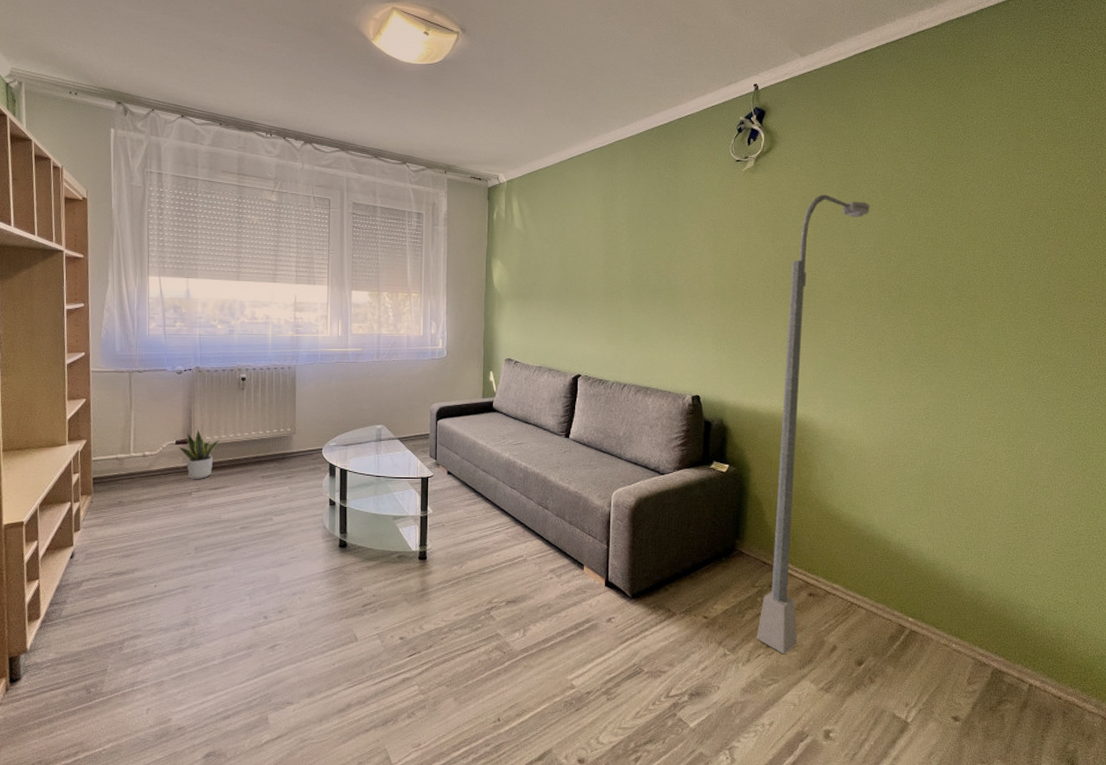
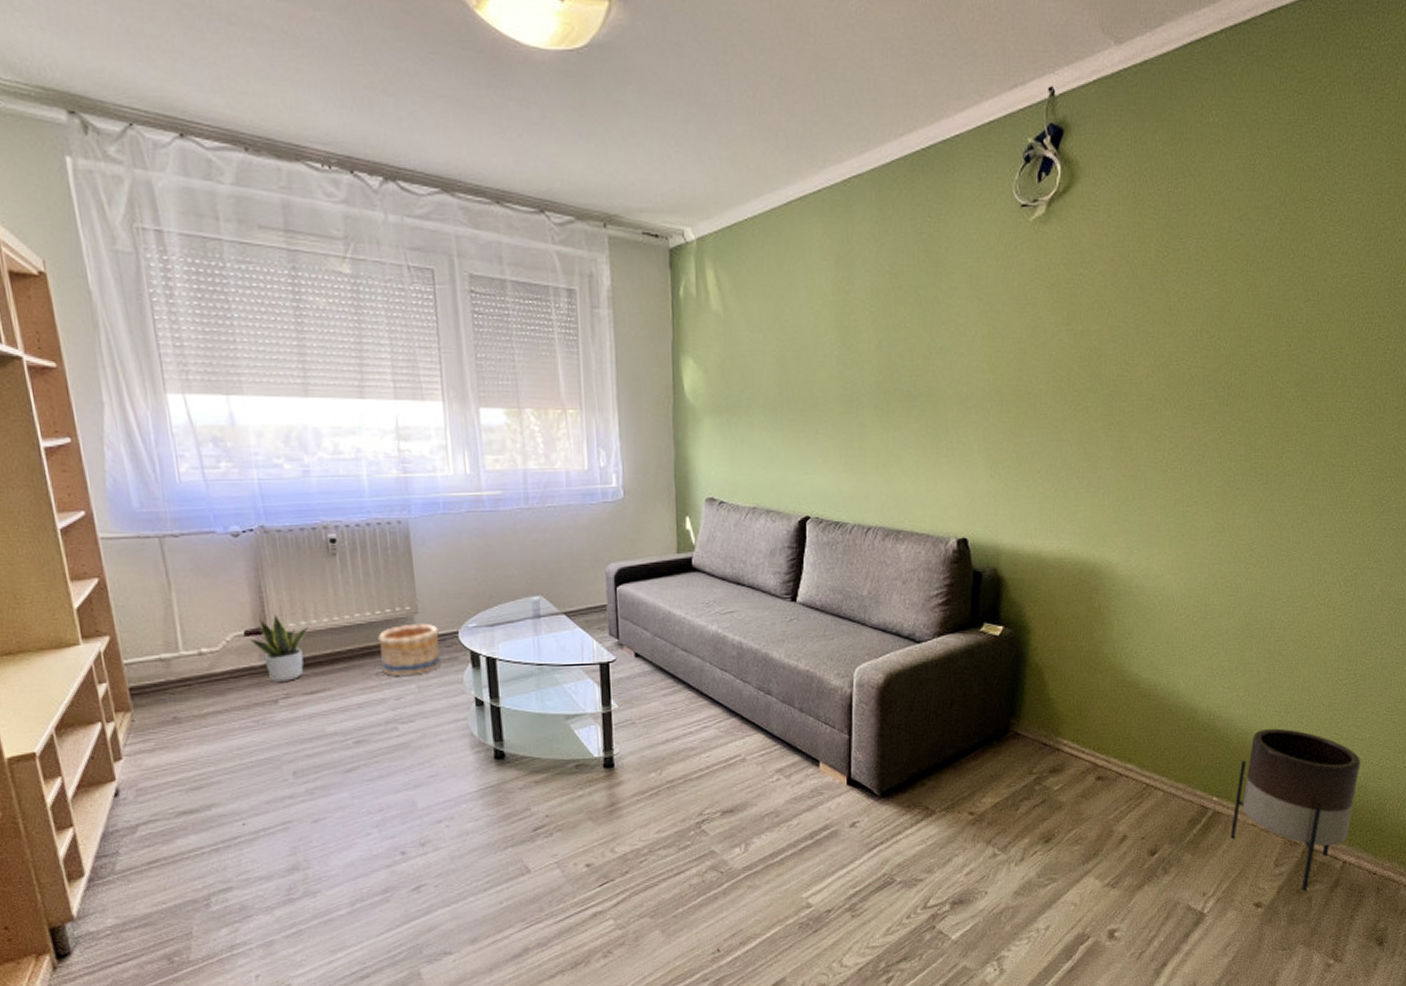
basket: none [266,441,309,479] -> present [378,623,441,676]
floor lamp: present [756,194,870,655] -> none [1032,254,1198,850]
planter: none [926,561,1037,709] -> present [1230,728,1362,891]

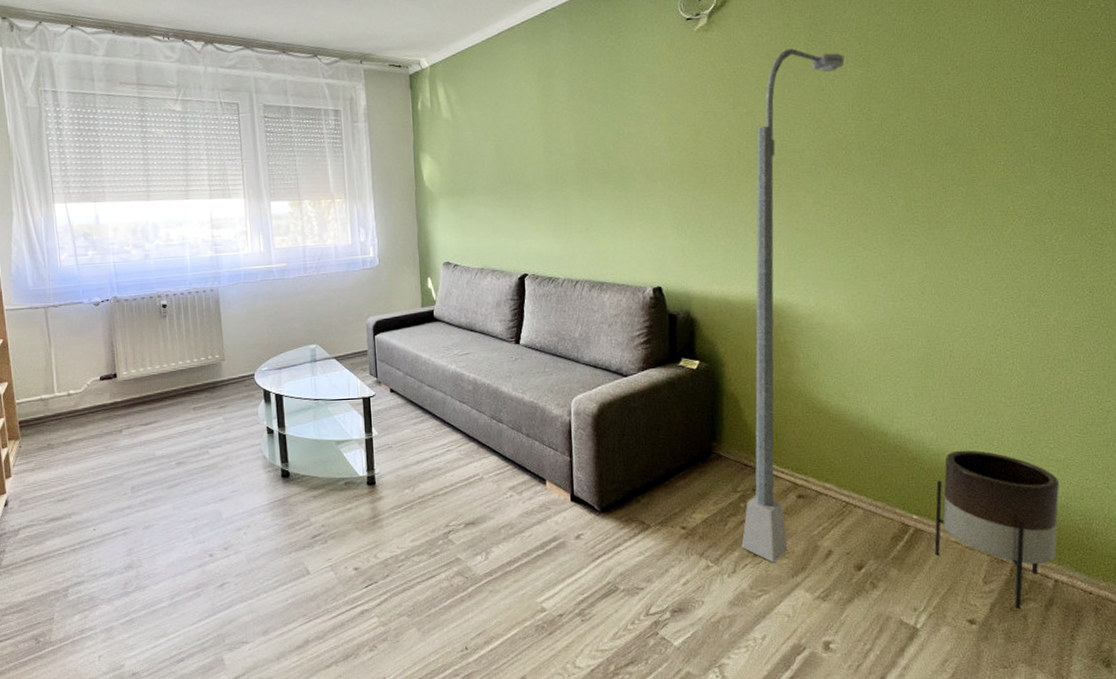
potted plant: present [250,613,311,682] -> none [104,363,147,416]
basket: present [378,623,441,676] -> none [195,368,242,410]
floor lamp: none [1032,254,1198,850] -> present [741,48,845,563]

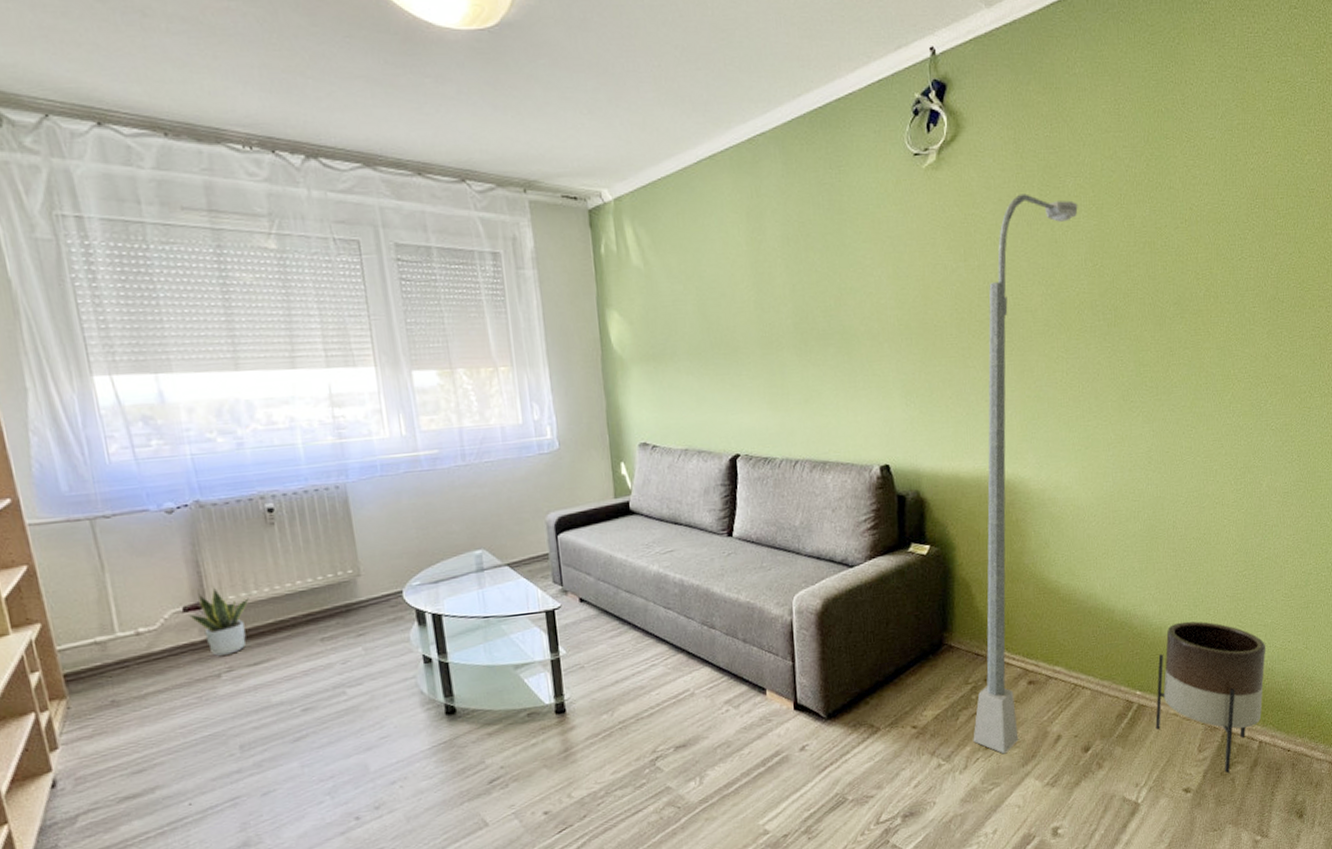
potted plant: none [104,363,147,416] -> present [189,587,252,656]

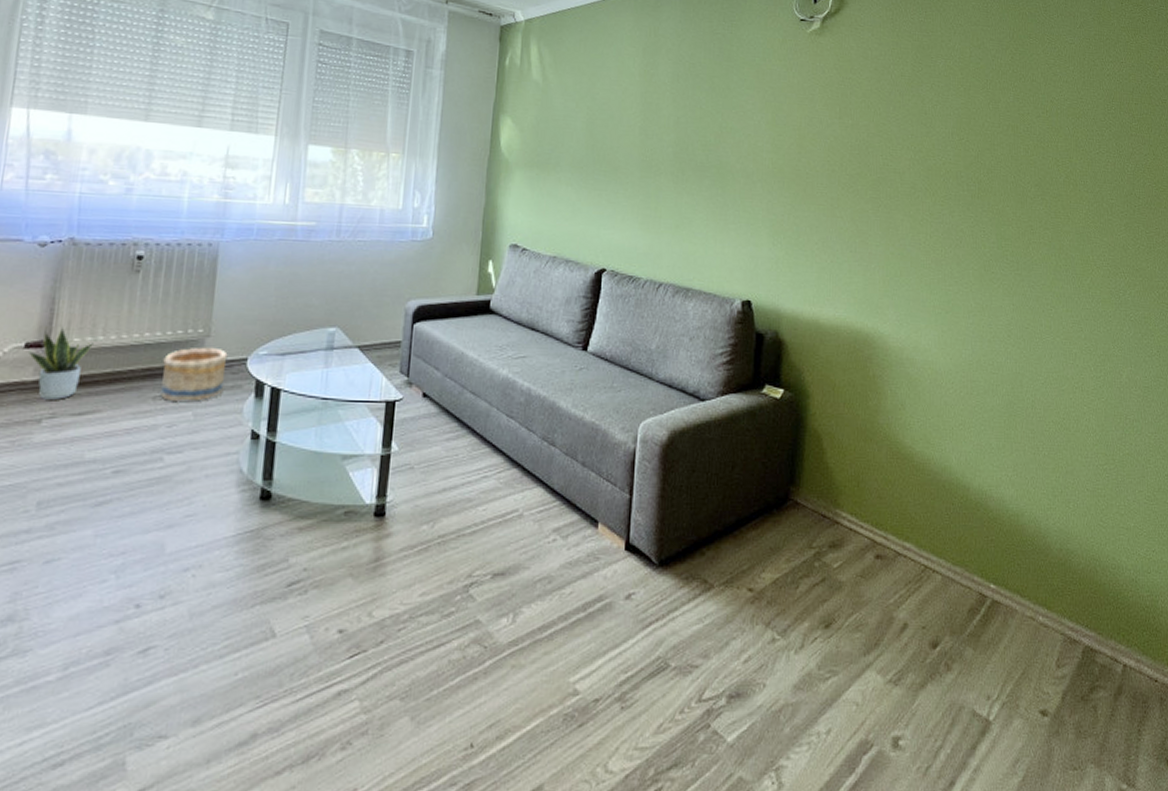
basket: none [321,585,387,641] -> present [160,347,228,401]
floor lamp: present [973,193,1078,754] -> none [812,67,947,637]
planter: present [1155,621,1266,773] -> none [1010,512,1129,698]

